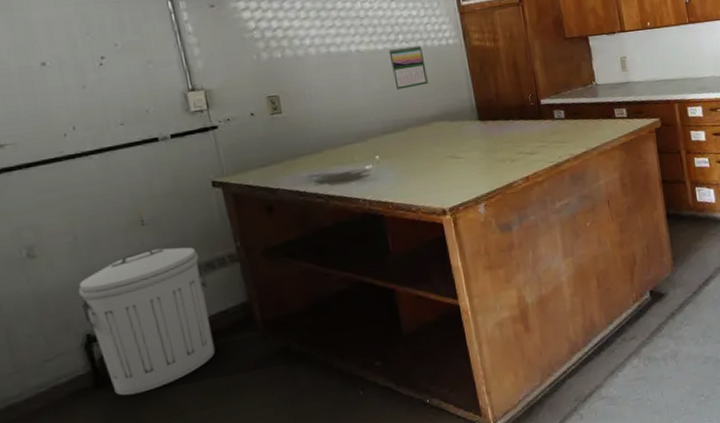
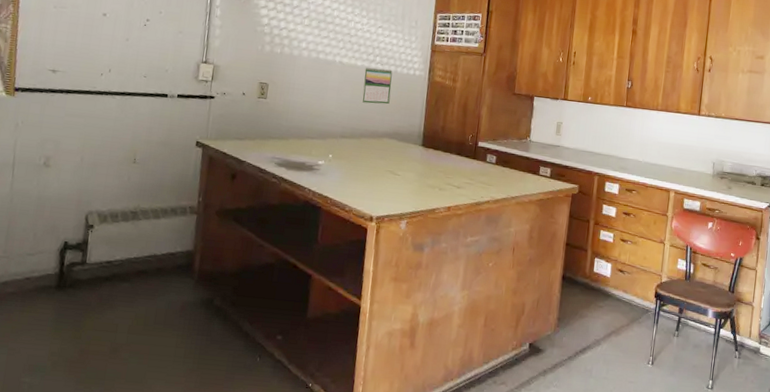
trash can: present [78,247,216,396] -> none [67,183,168,304]

